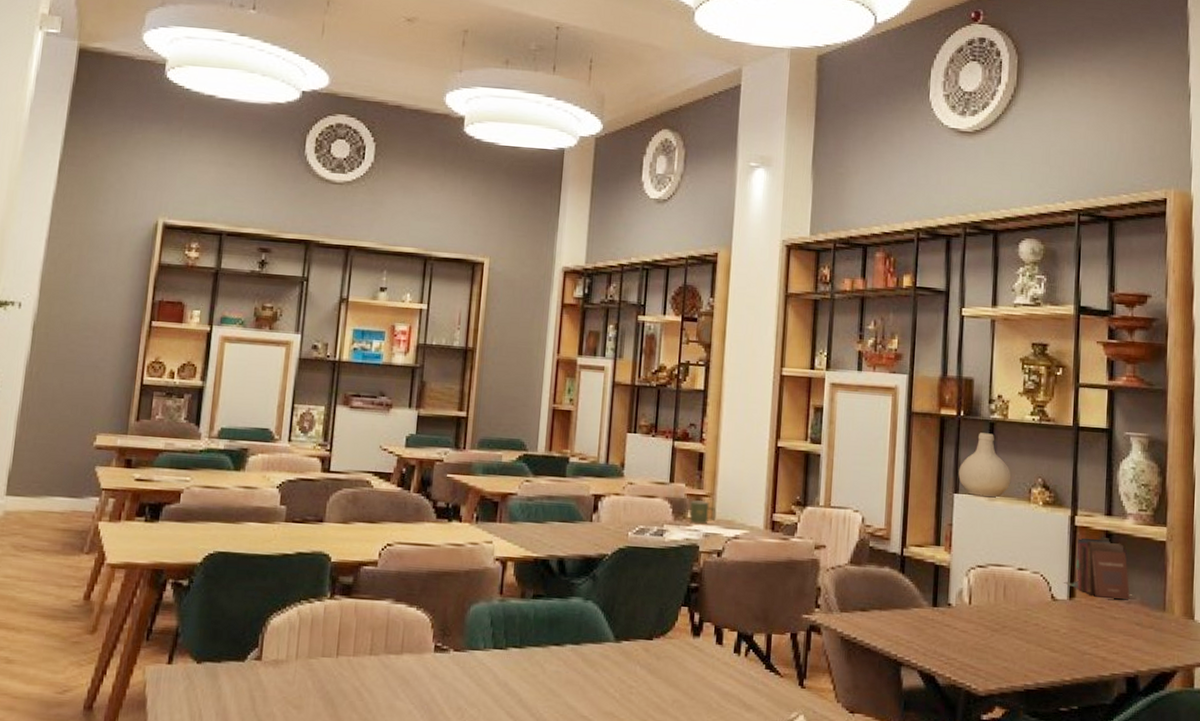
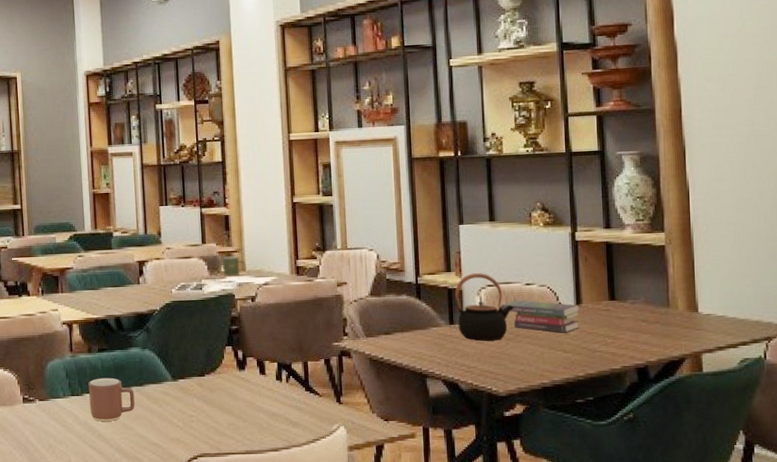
mug: none [513,630,569,684] -> present [88,377,135,421]
teapot: none [941,550,1004,631] -> present [455,273,515,341]
ceramic jug: present [958,433,1012,498] -> none [461,168,512,225]
books: none [990,586,1072,629] -> present [501,300,580,333]
books: present [1063,536,1131,600] -> none [569,247,635,302]

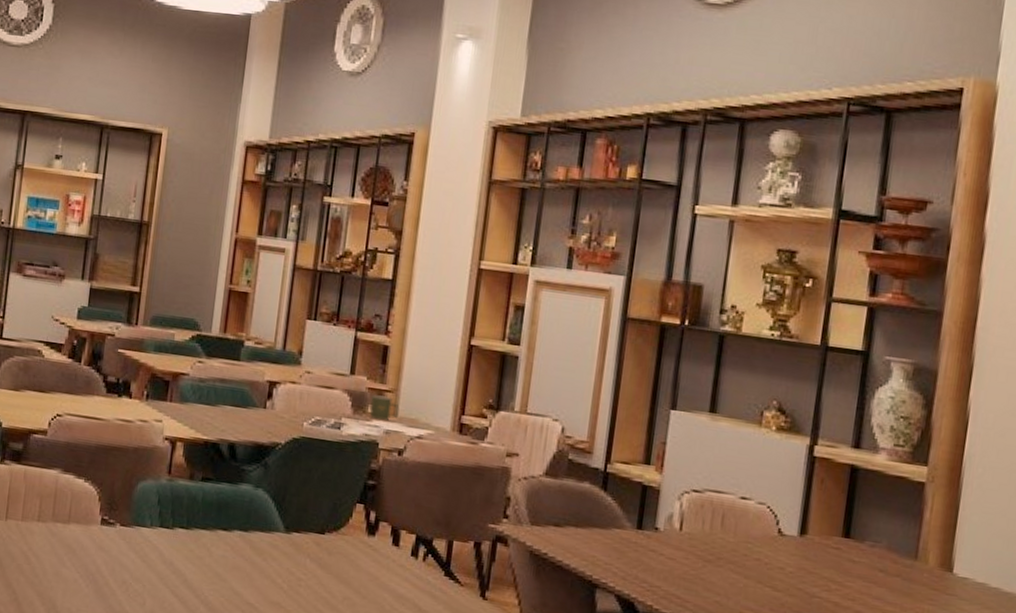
mug: present [88,377,135,421] -> none [179,512,236,567]
teapot: present [455,273,515,341] -> none [646,471,722,560]
books: present [501,300,580,333] -> none [705,514,803,567]

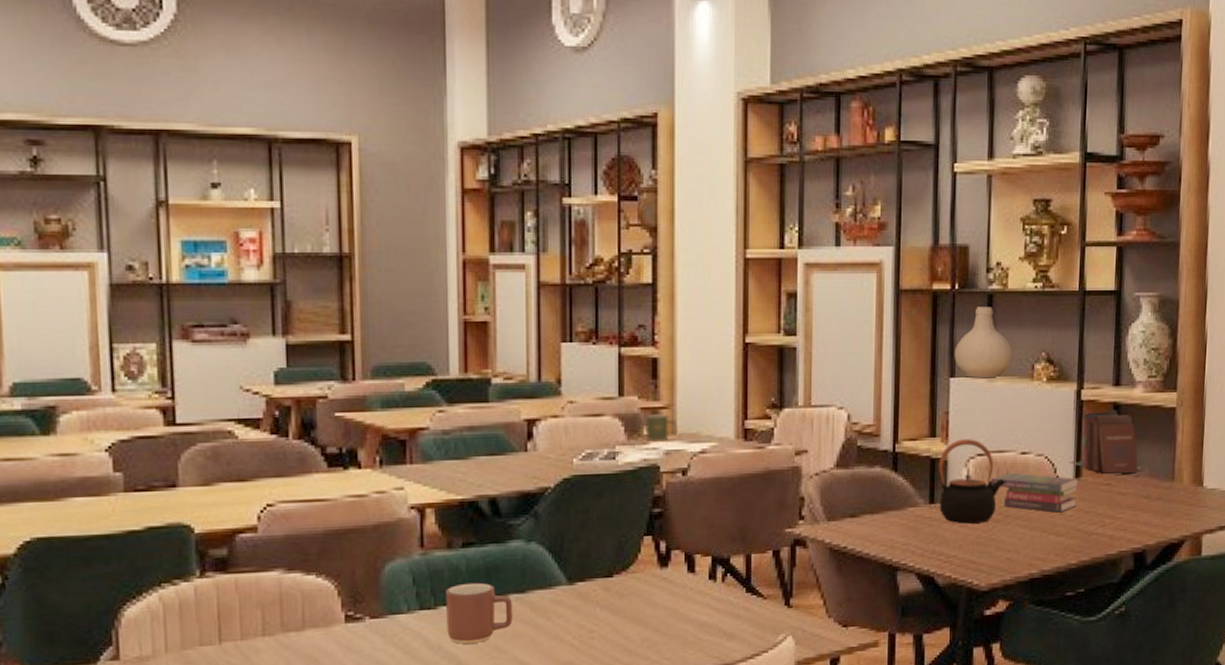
mug: none [179,512,236,567] -> present [446,582,513,644]
teapot: none [646,471,722,560] -> present [938,439,1007,524]
ceramic jug: none [677,345,741,419] -> present [954,307,1013,379]
books: none [705,514,803,567] -> present [991,472,1078,513]
books: none [793,470,875,544] -> present [1069,409,1139,475]

